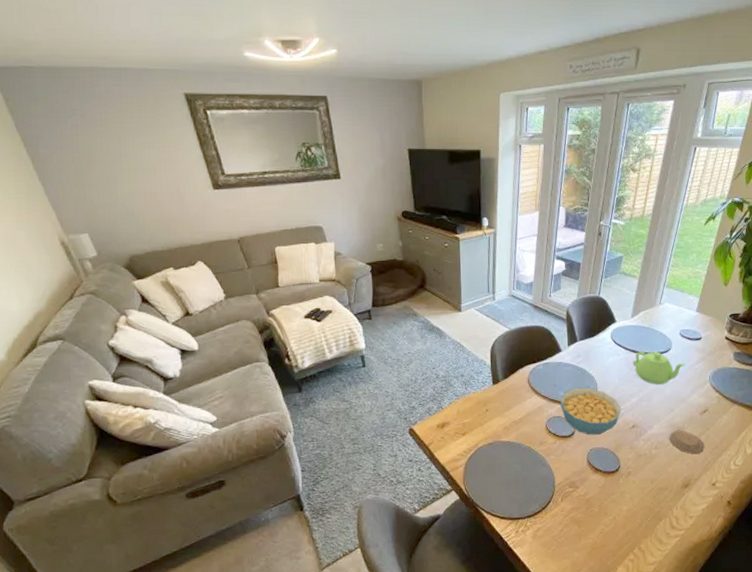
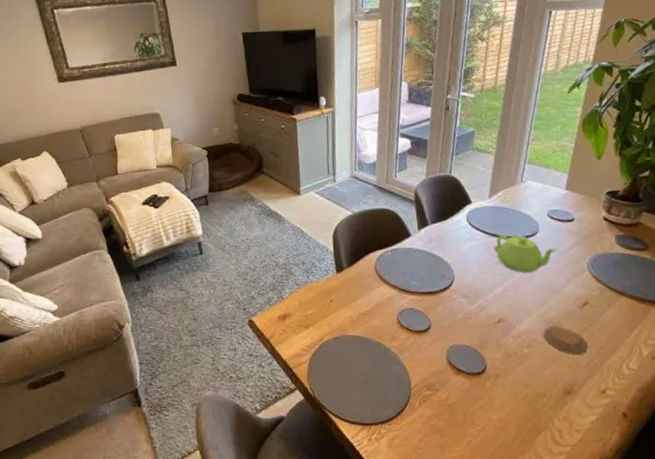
cereal bowl: present [560,387,621,435] -> none [411,276,484,330]

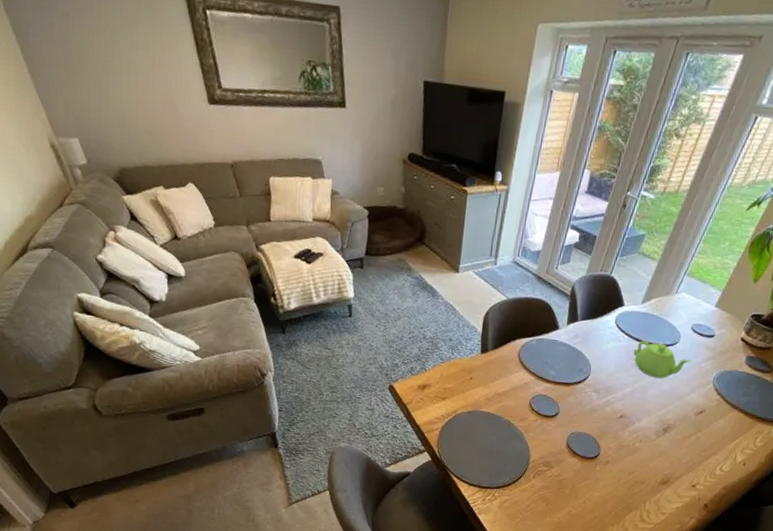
coaster: present [543,326,588,355] -> none [657,427,693,454]

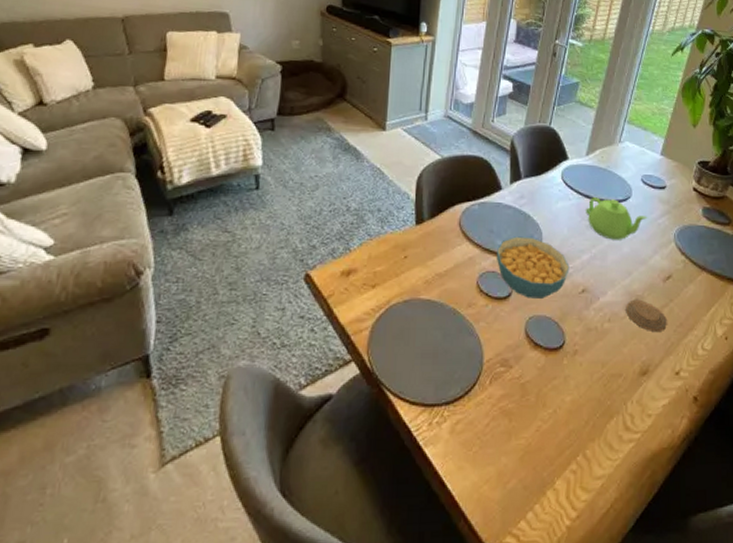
cereal bowl: none [548,368,612,420] -> present [496,236,570,299]
coaster: none [657,427,693,454] -> present [626,299,667,333]

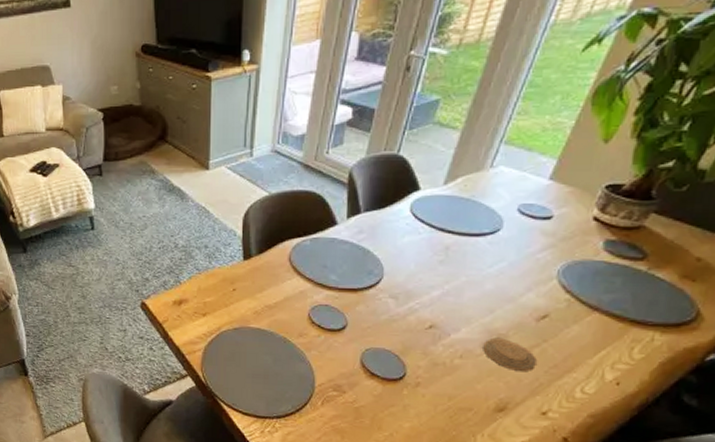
cereal bowl: present [496,236,570,299] -> none [329,271,416,332]
teapot: present [586,197,648,240] -> none [439,230,523,276]

